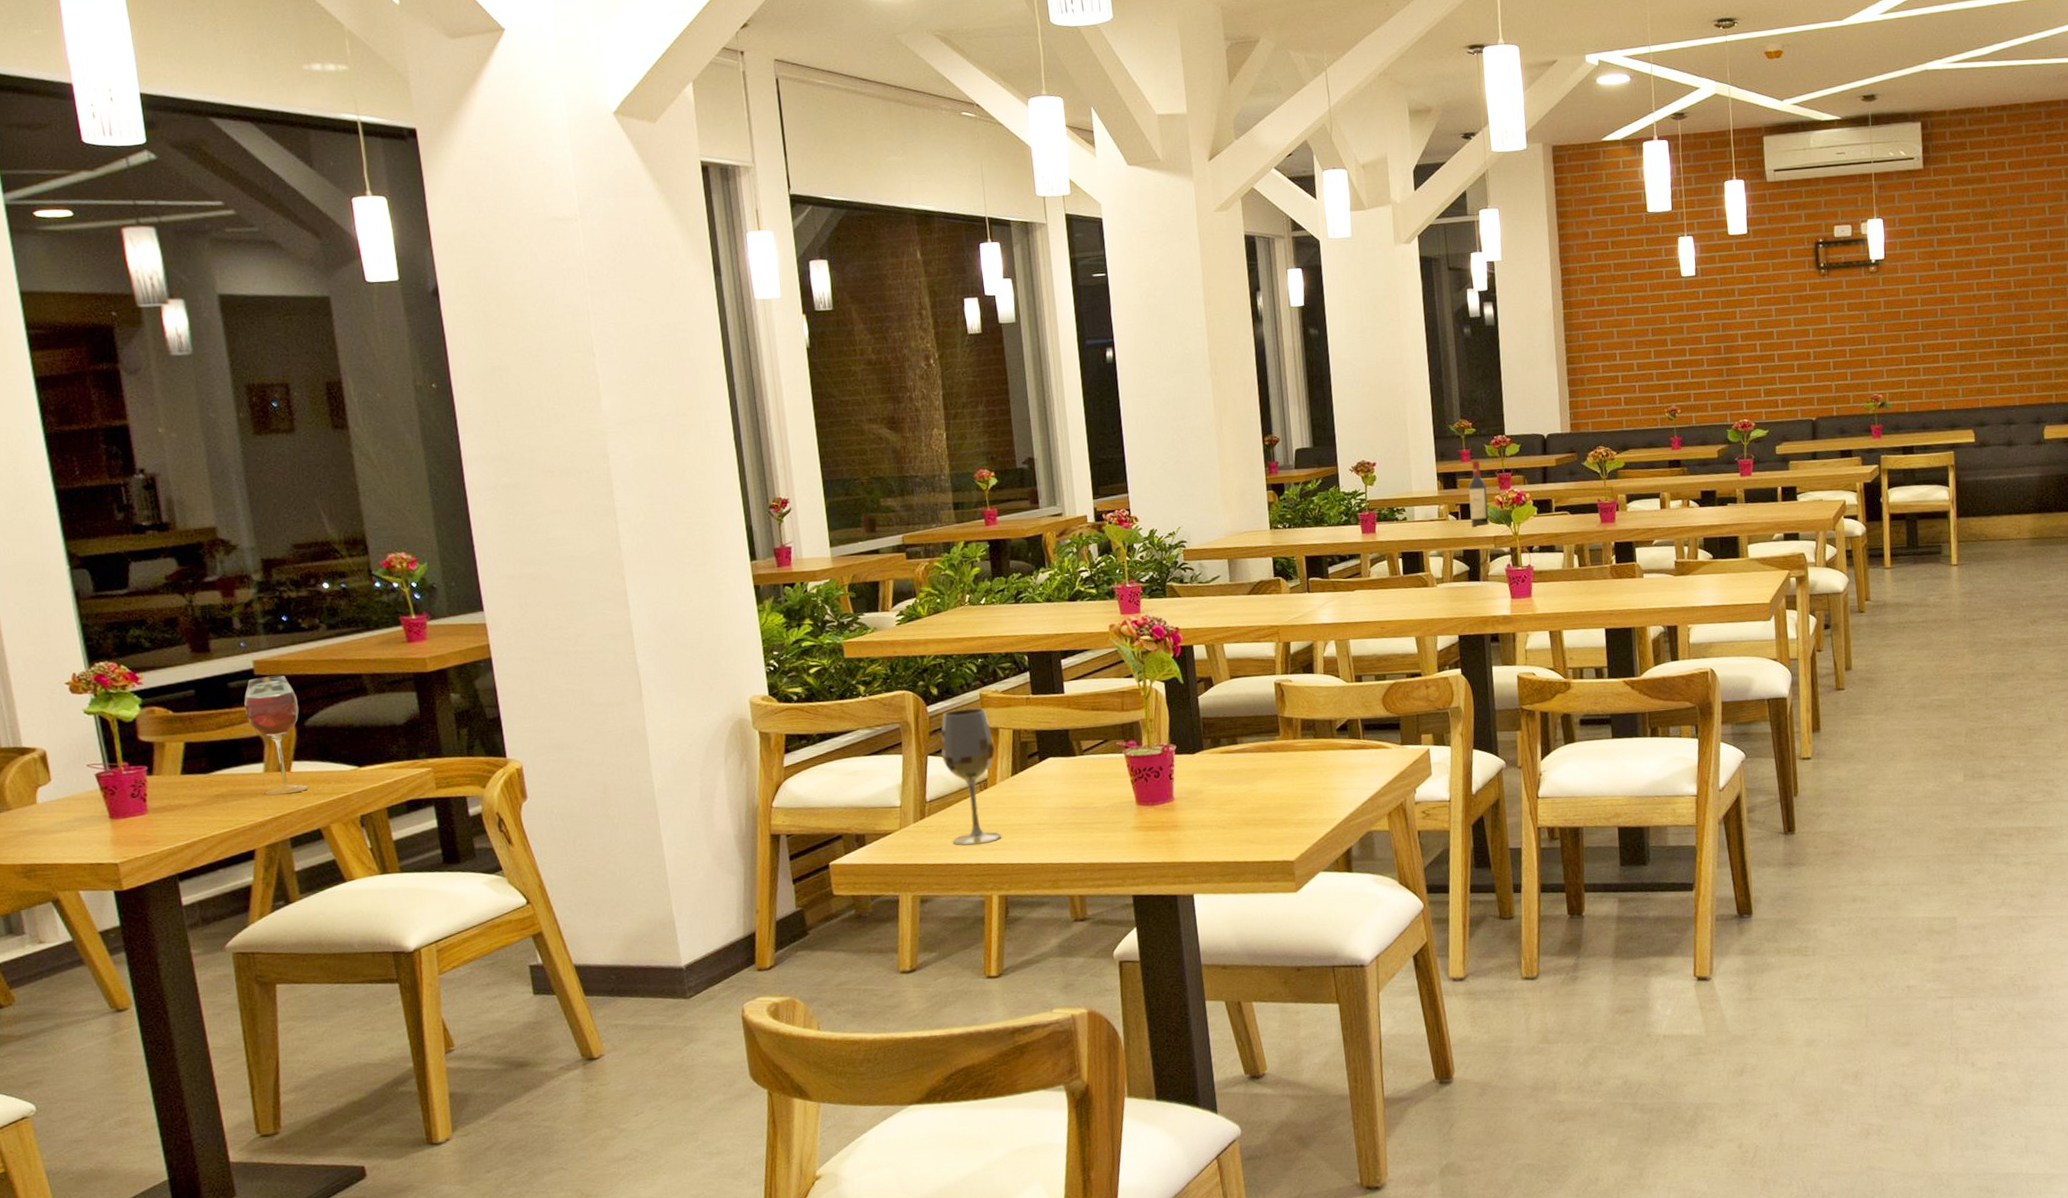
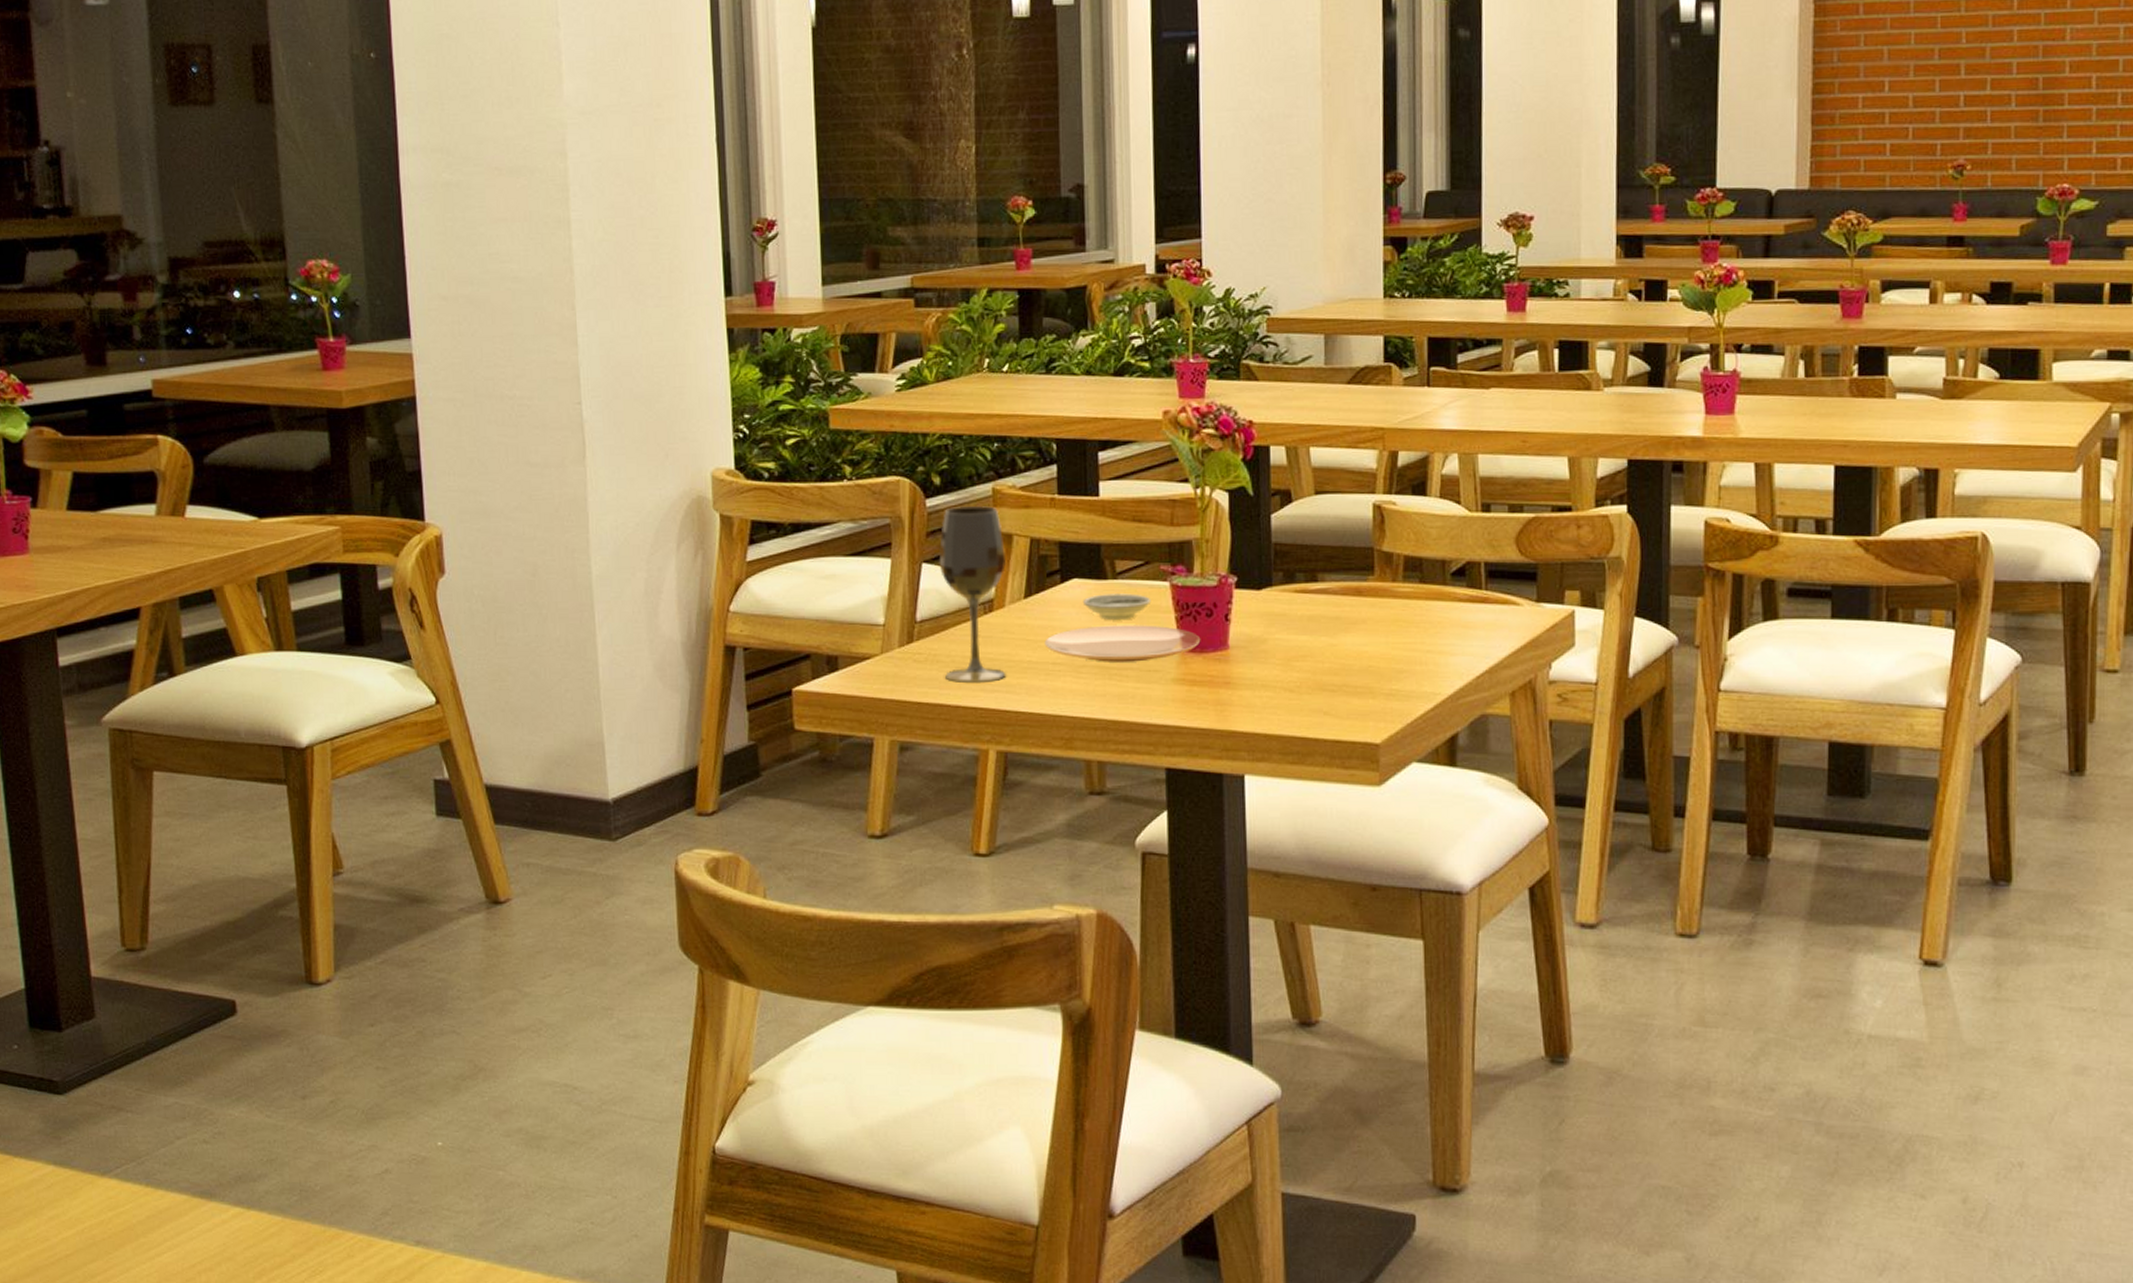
wineglass: present [244,675,309,796] -> none [139,399,203,544]
plate: none [1030,788,1152,820] -> present [1044,625,1201,662]
saucer: none [1057,765,1112,787] -> present [1082,593,1152,620]
wine bottle: present [1468,460,1490,529] -> none [1658,220,1684,316]

